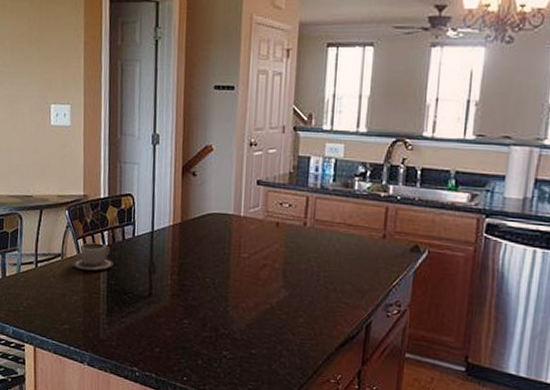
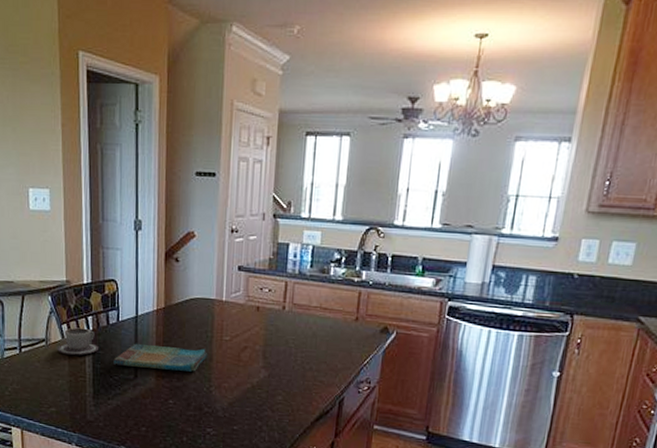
dish towel: none [128,259,224,290] -> present [113,343,207,372]

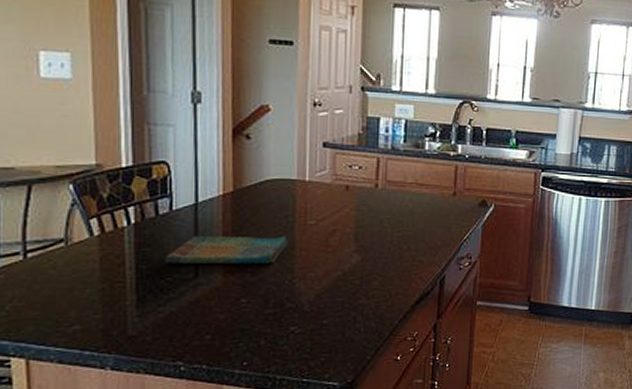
cup: present [56,327,99,356] -> none [81,221,145,257]

